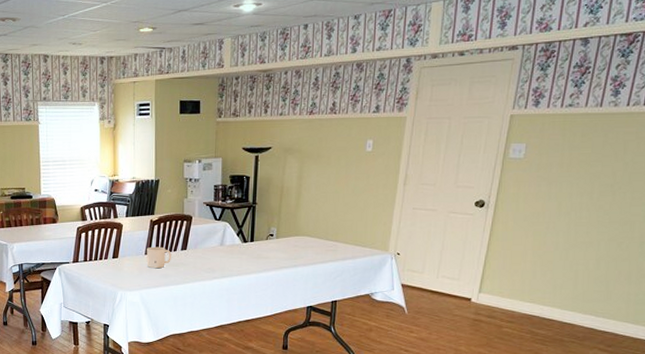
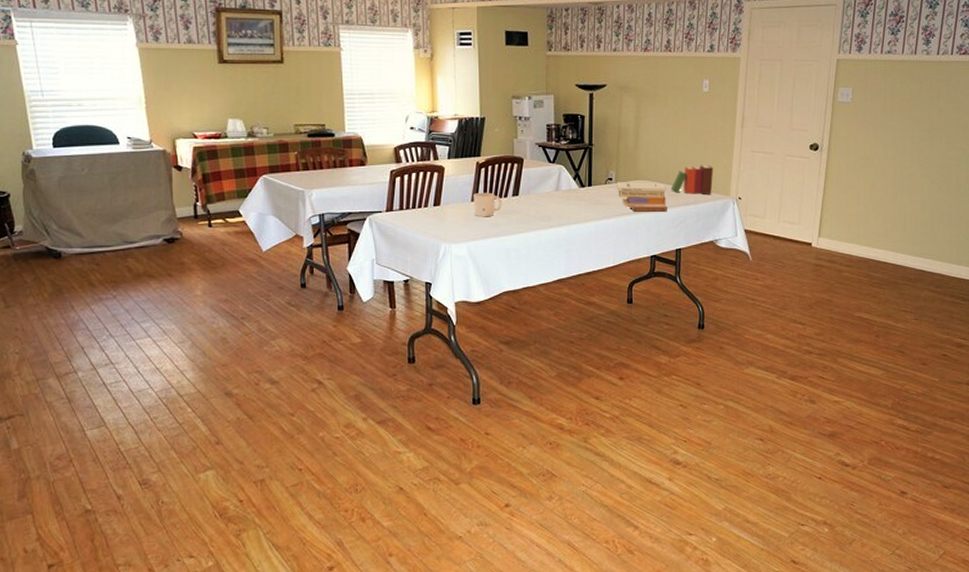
books: none [277,238,325,267] -> present [616,182,667,213]
books: none [329,222,374,250] -> present [671,165,714,194]

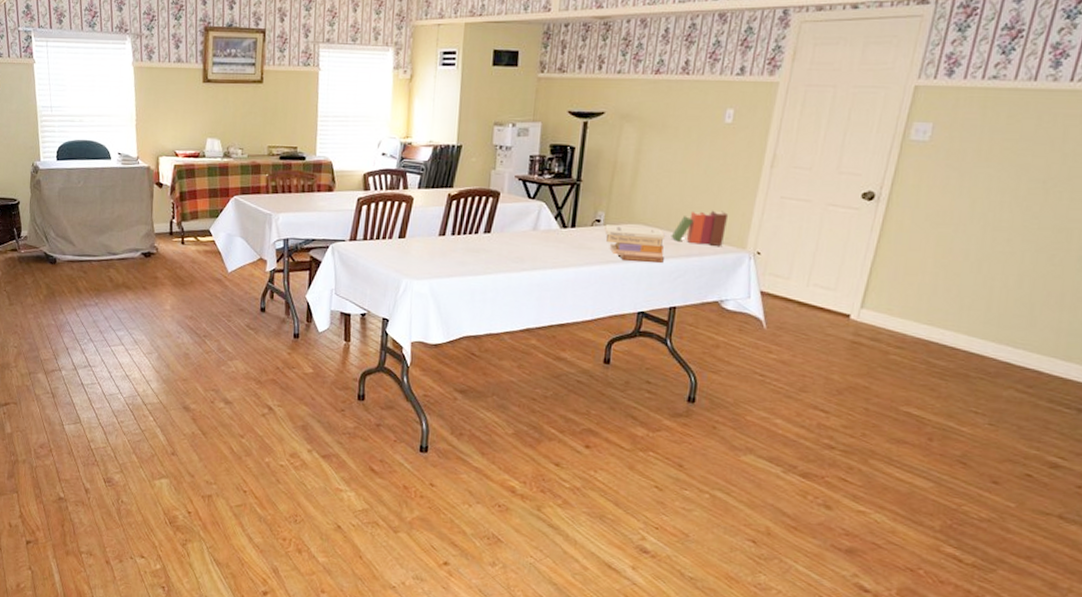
mug: present [473,192,501,217] -> none [440,226,471,254]

